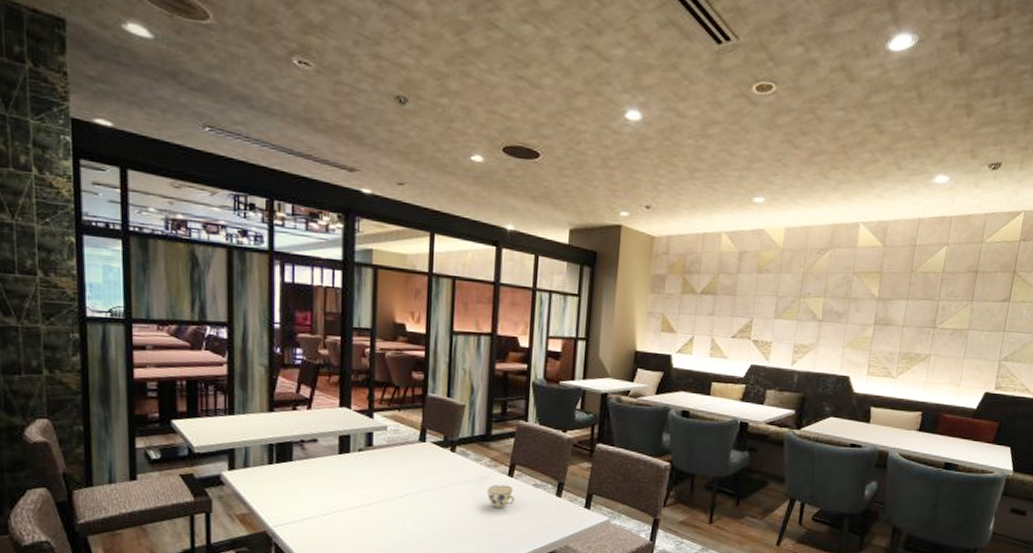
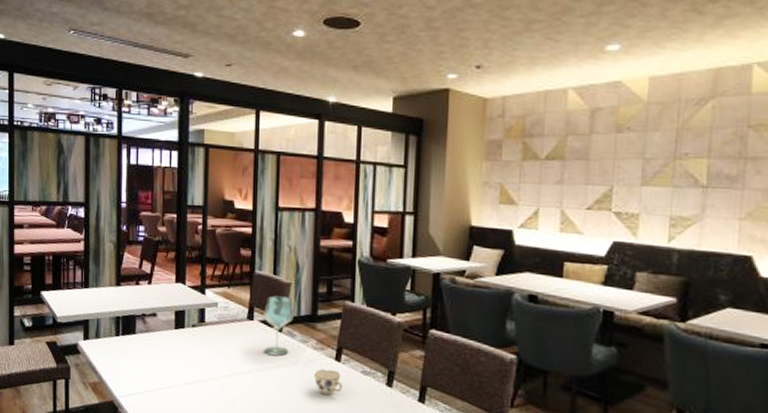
wine glass: none [436,417,468,474] -> present [263,295,294,356]

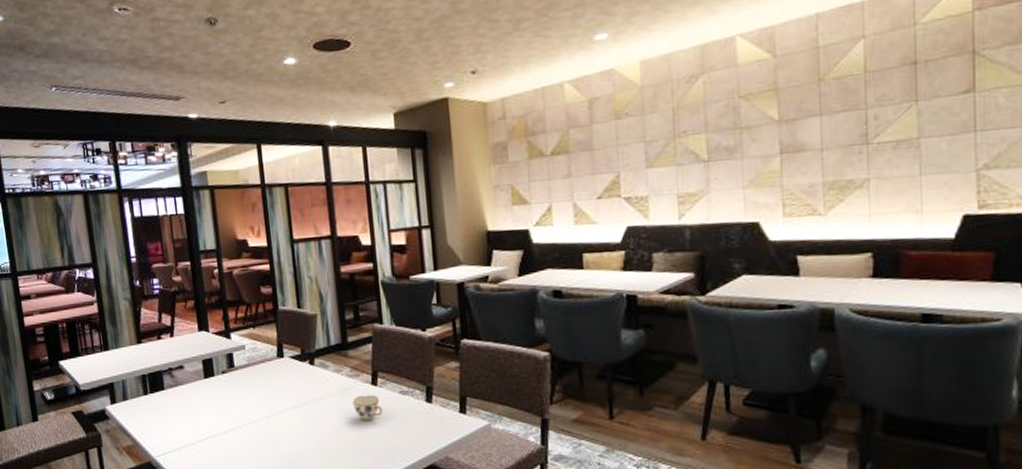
wine glass: present [263,295,294,356] -> none [293,328,324,389]

